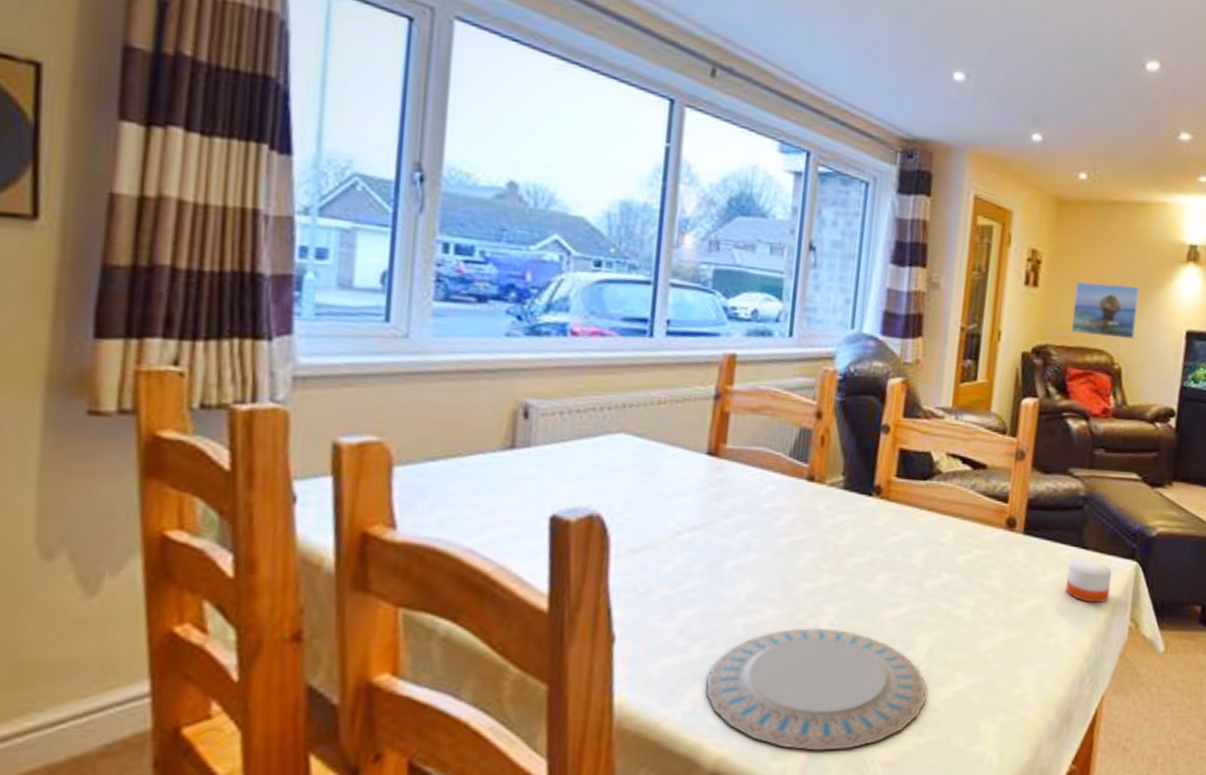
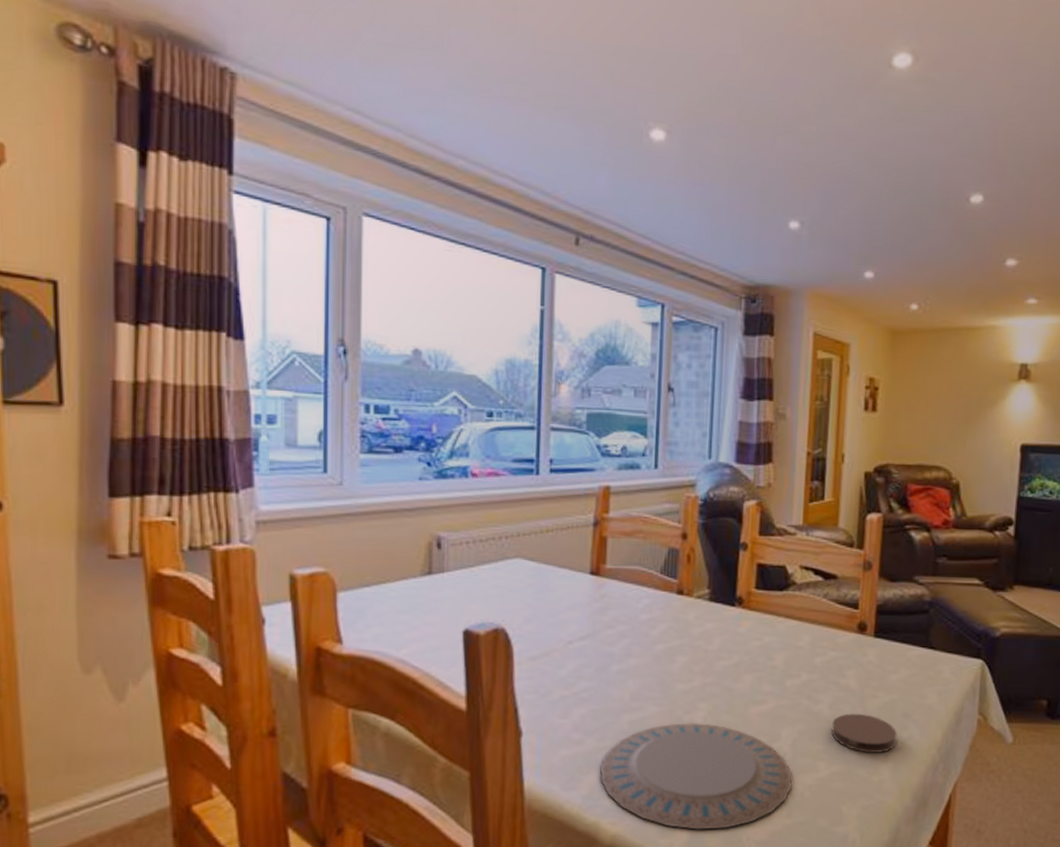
coaster: none [971,618,1043,662] -> present [830,713,898,753]
candle: present [1066,558,1112,603] -> none [916,658,959,698]
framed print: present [1070,282,1141,340] -> none [909,404,974,455]

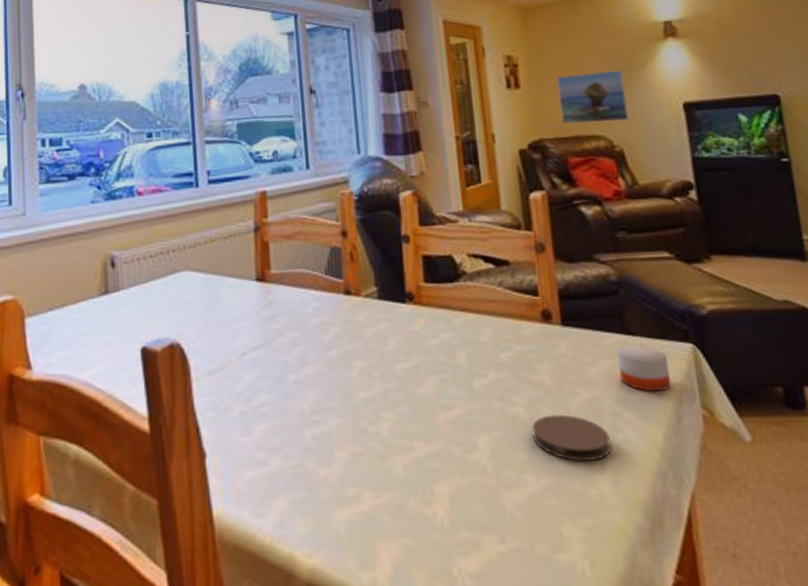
plate: present [600,722,792,830] -> none [288,434,499,561]
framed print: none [909,404,974,455] -> present [556,70,630,124]
candle: none [916,658,959,698] -> present [617,344,672,392]

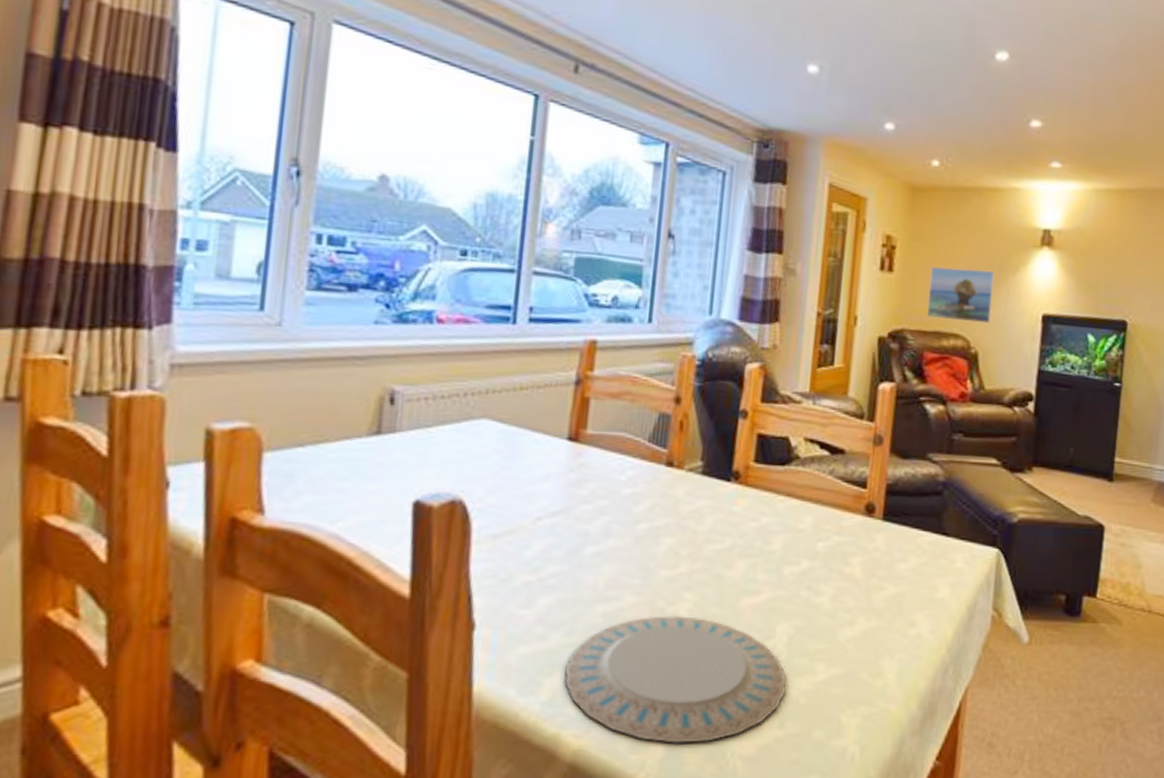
plate: none [288,434,499,561] -> present [564,615,787,743]
coaster: present [532,414,612,461] -> none [831,607,905,653]
candle: present [617,344,672,392] -> none [926,545,973,591]

